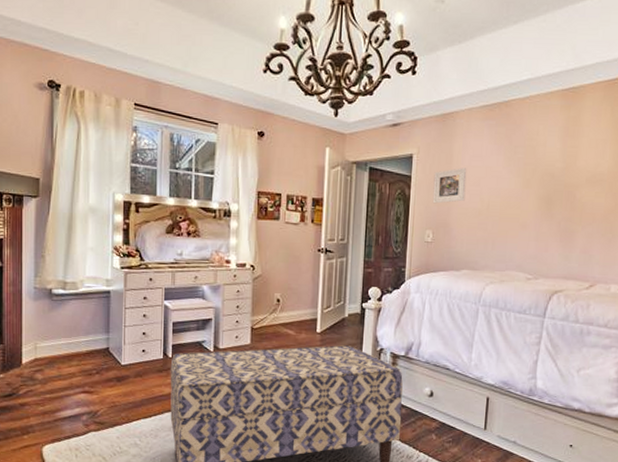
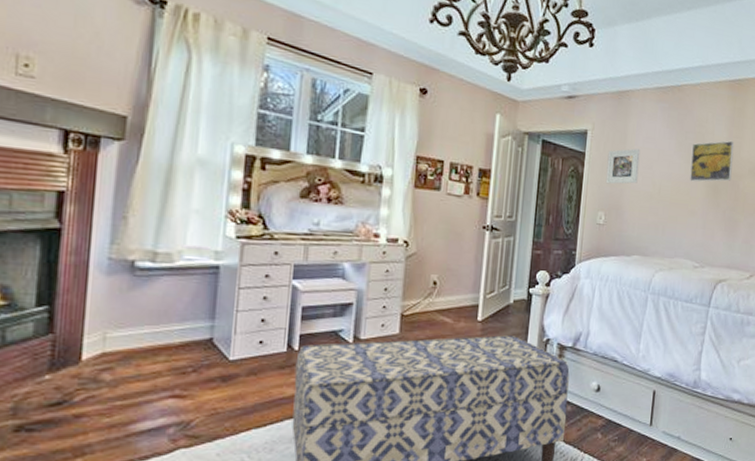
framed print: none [520,151,569,196] -> present [690,140,735,182]

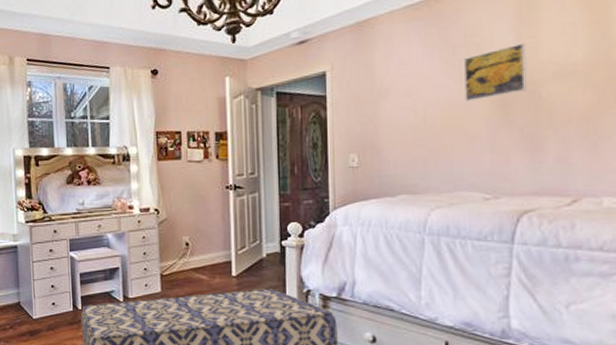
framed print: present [605,148,640,184] -> none [353,79,395,123]

